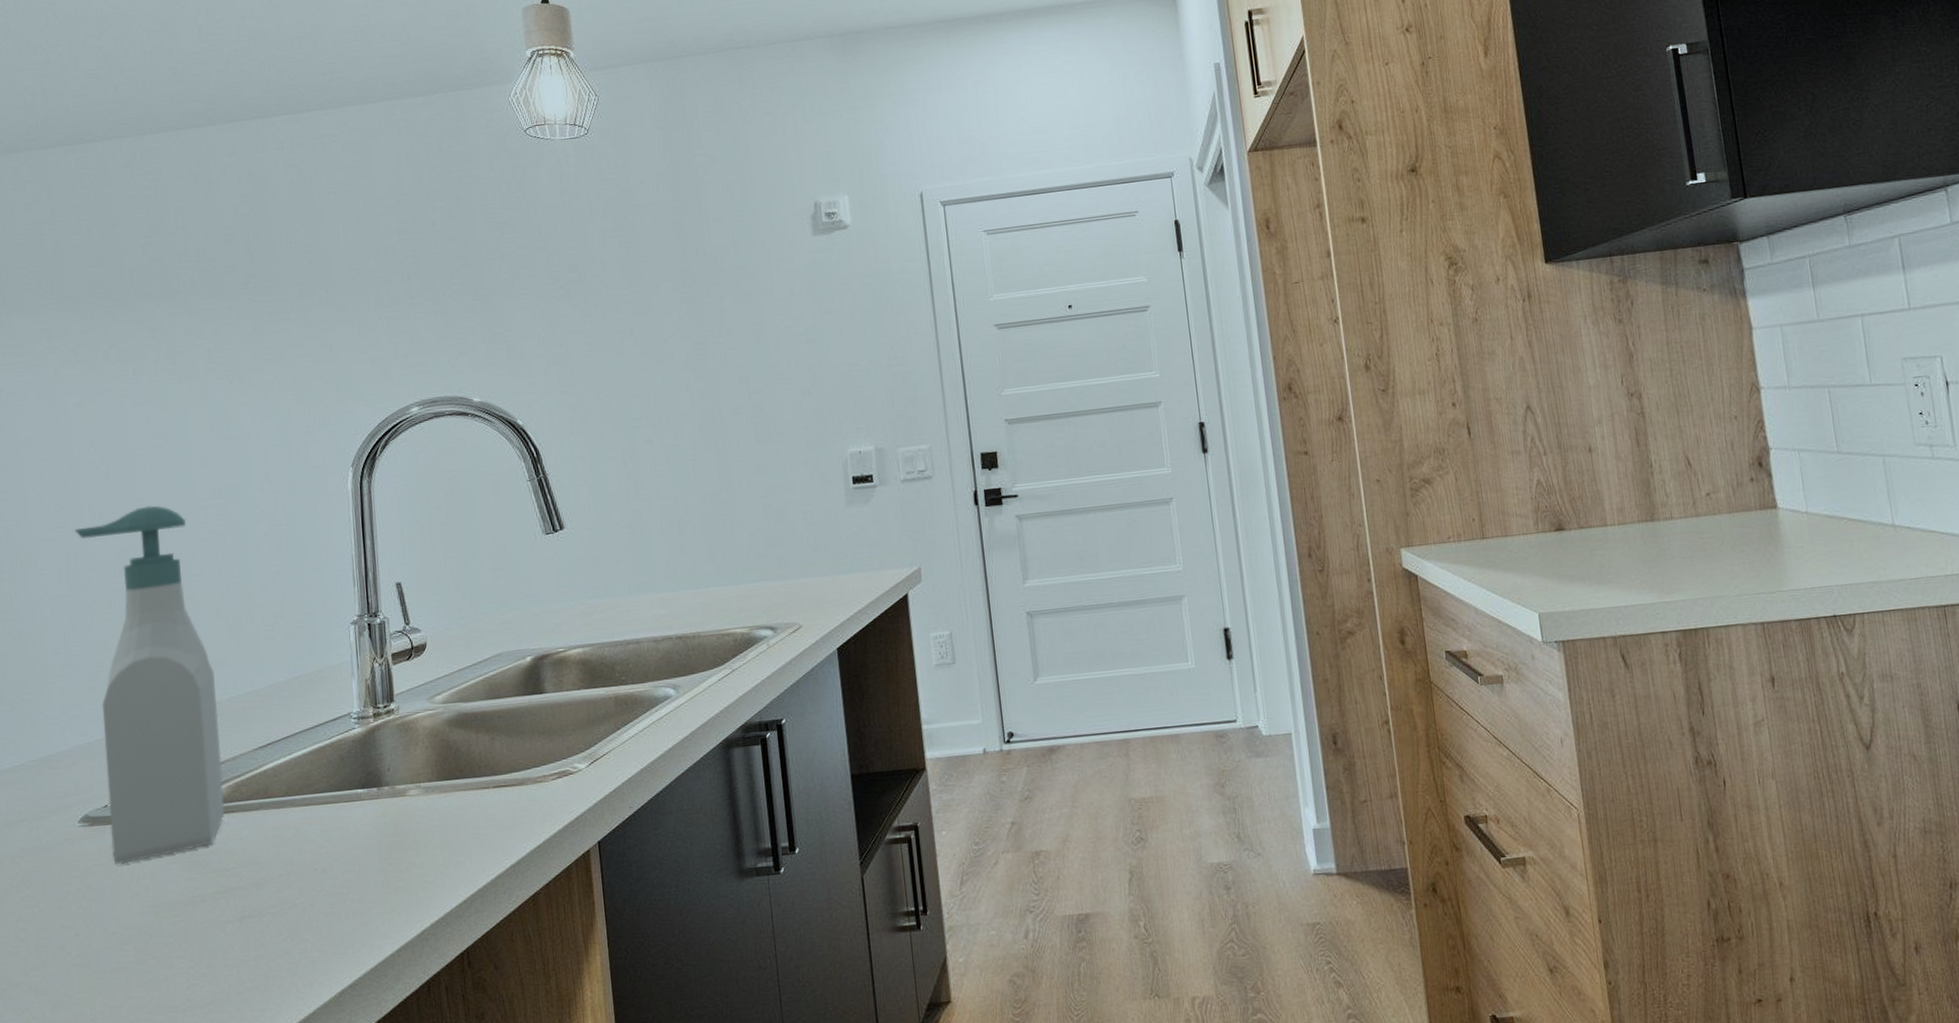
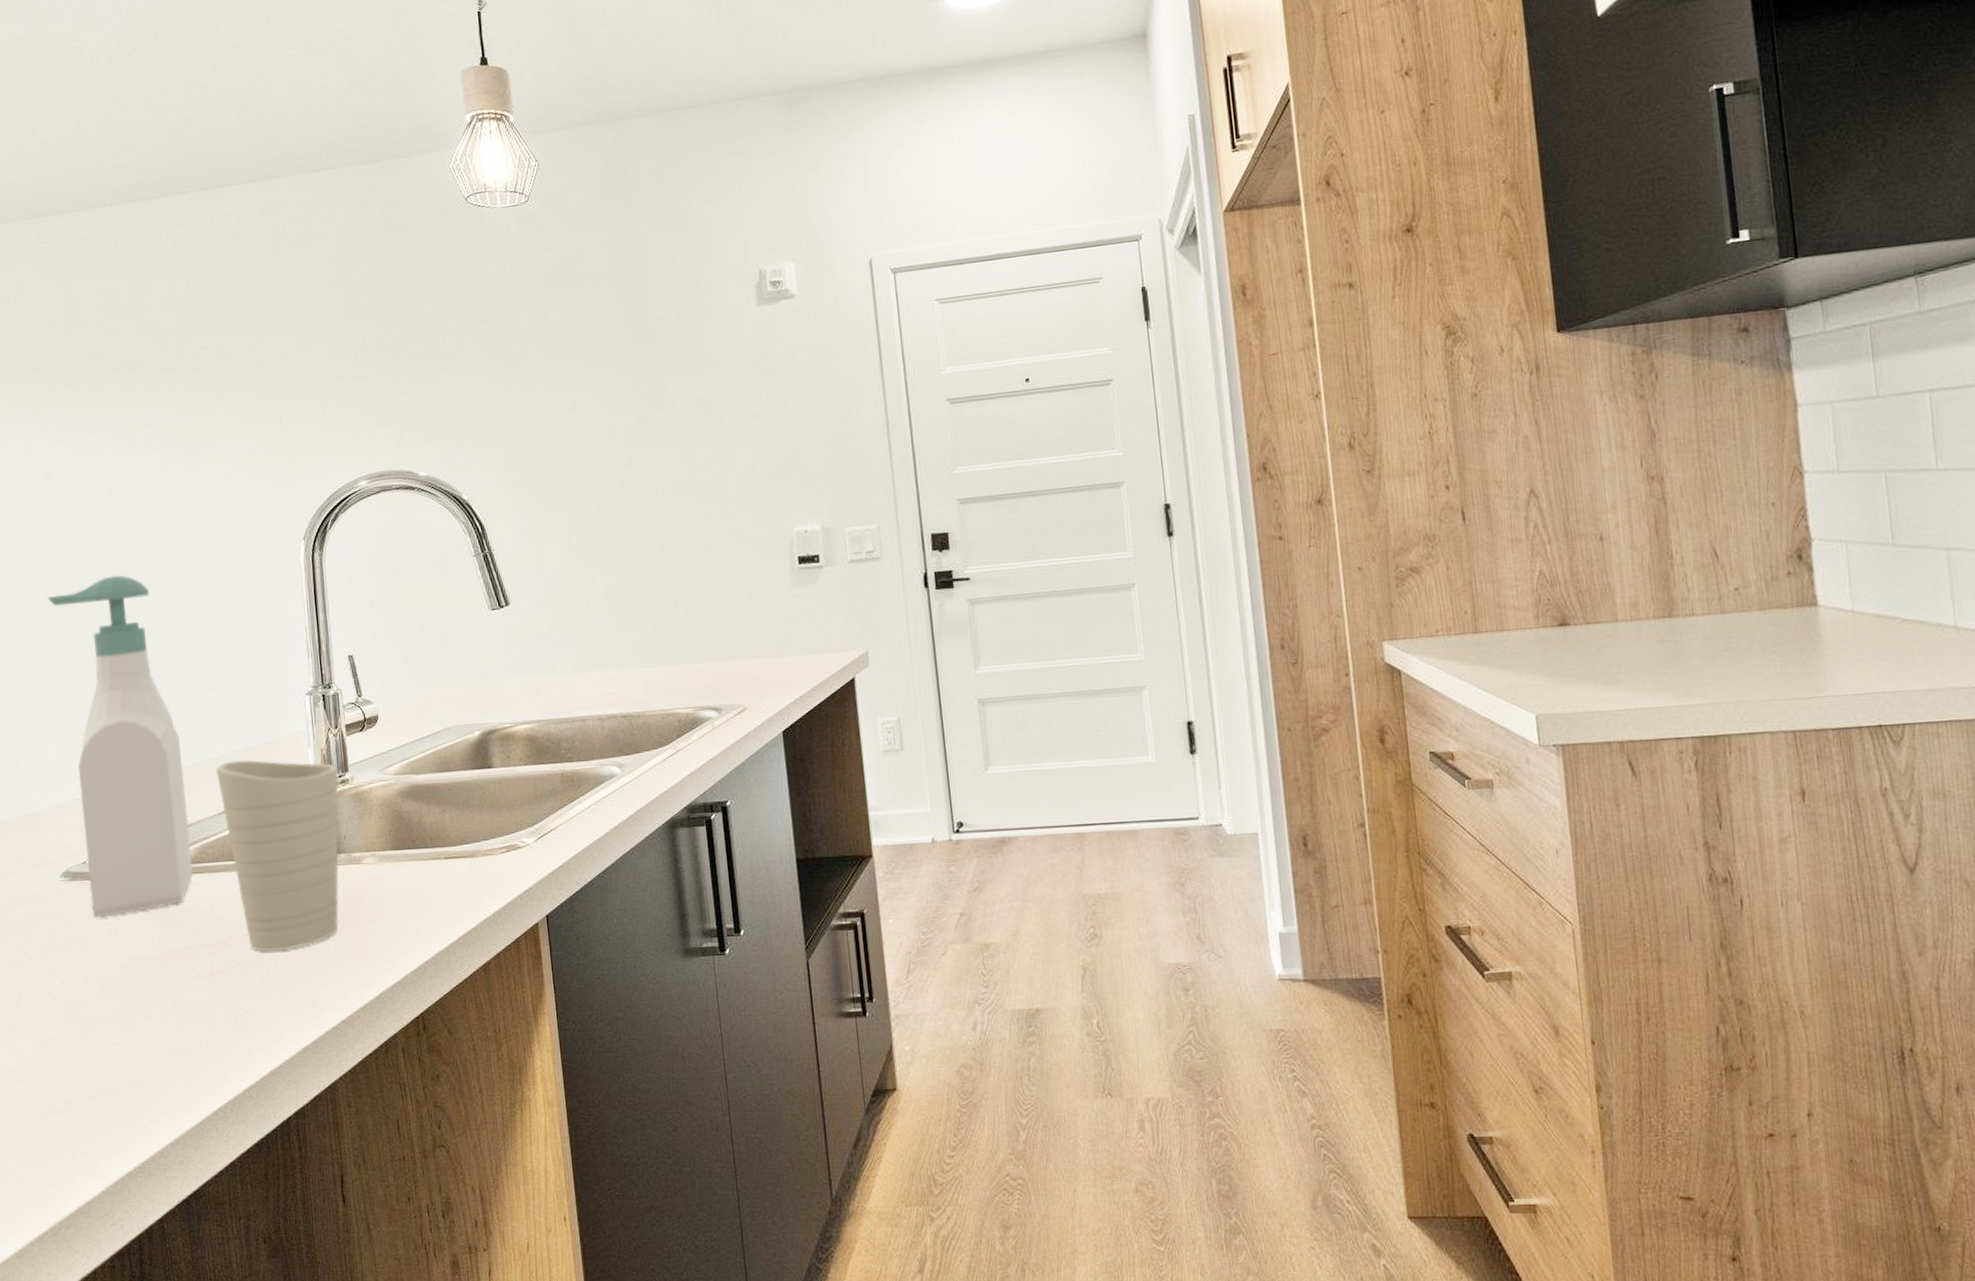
cup: none [252,692,384,893] -> present [216,759,339,952]

